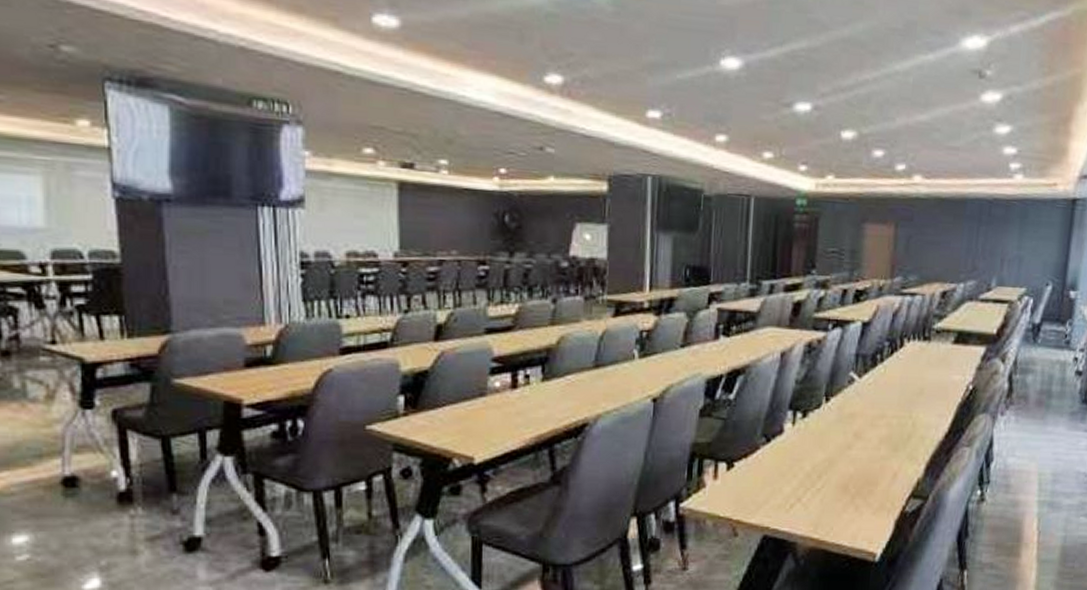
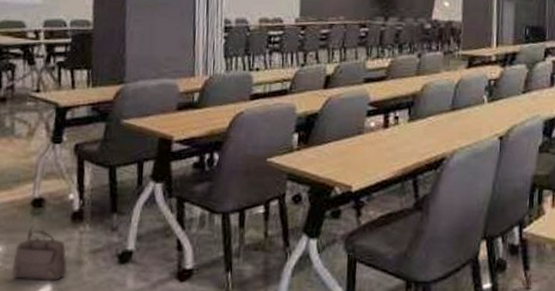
handbag: none [45,506,119,574] -> present [12,223,68,281]

